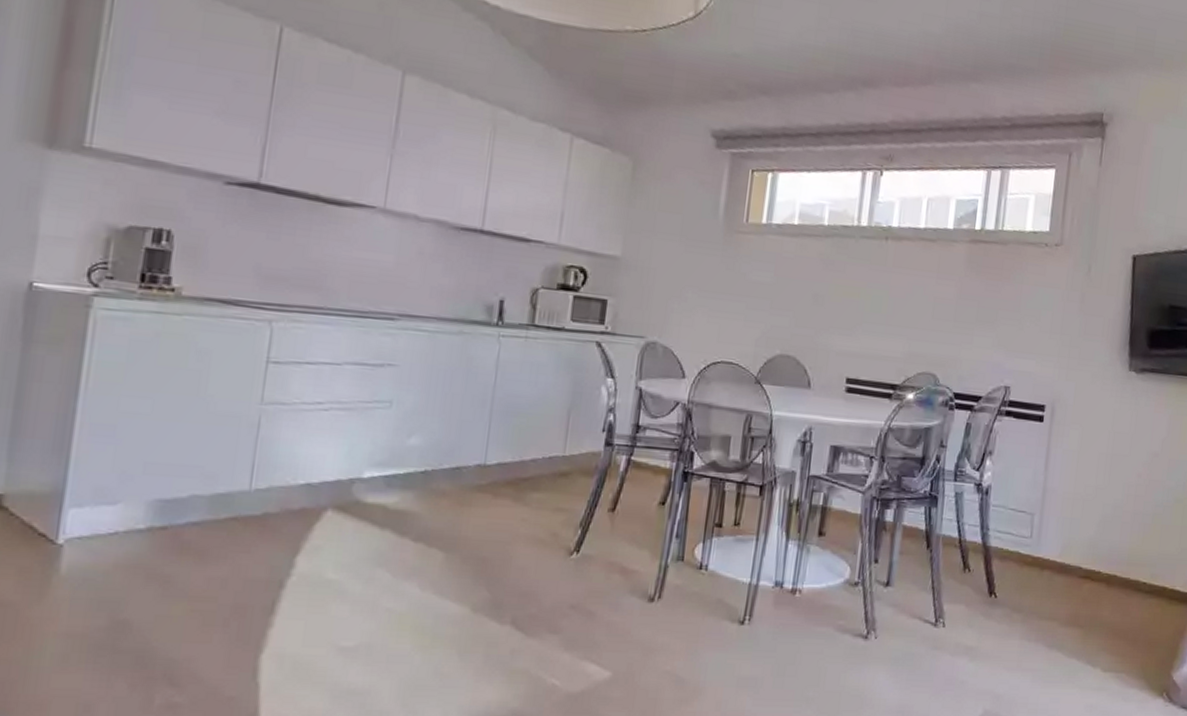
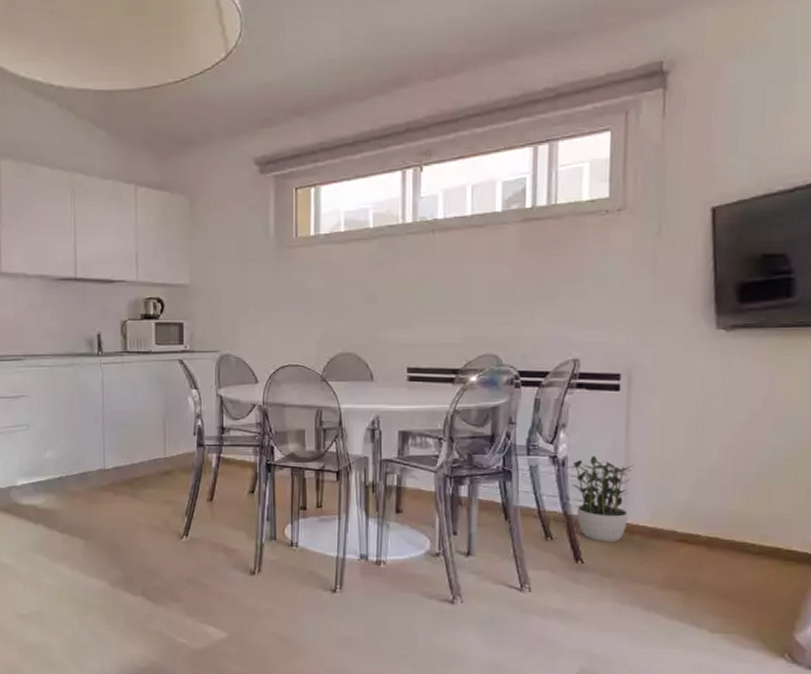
potted plant: none [990,486,1049,576] -> present [568,456,633,541]

